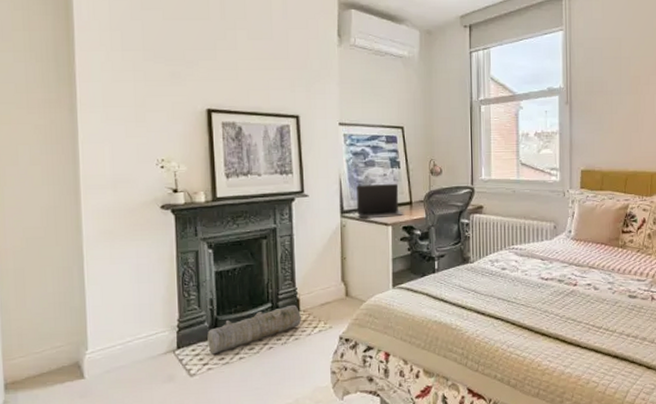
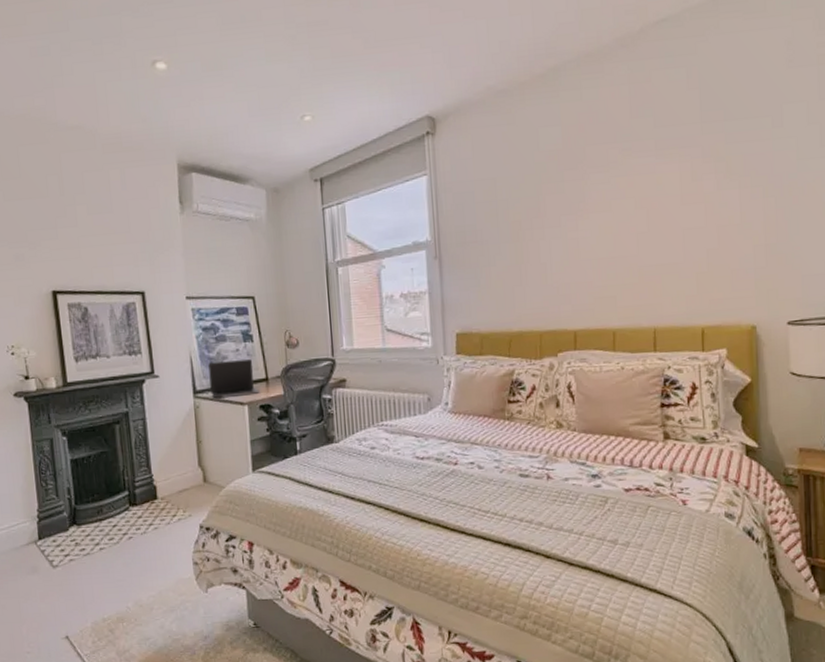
decorative log: present [207,304,301,355] -> none [67,492,160,545]

